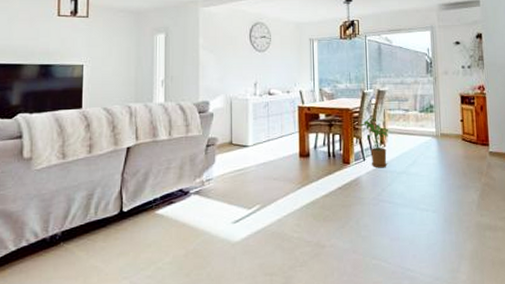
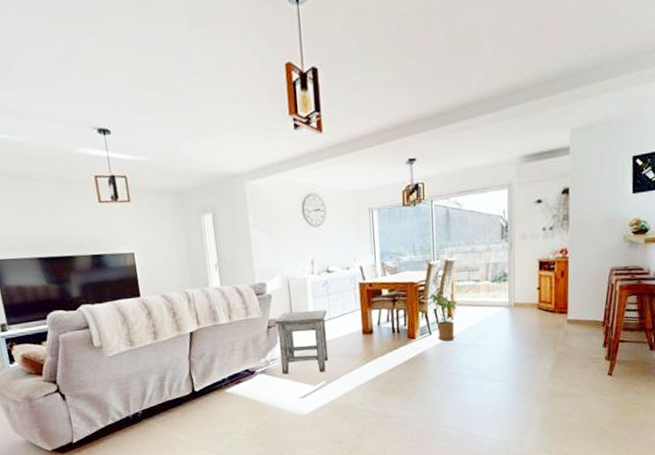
stool: none [213,130,267,196] -> present [274,310,329,374]

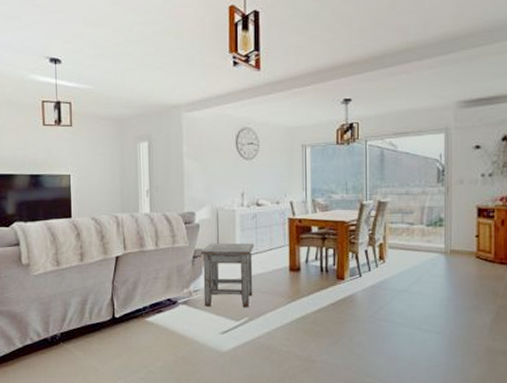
house plant: present [426,289,456,342] -> none [357,230,389,285]

